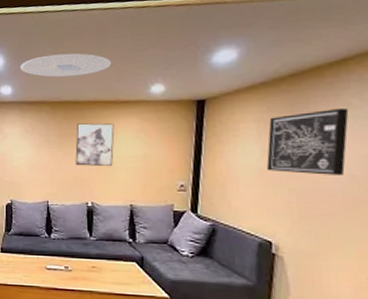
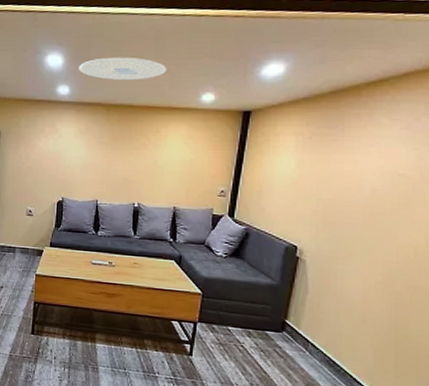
wall art: present [75,123,115,167] -> none [125,127,165,170]
wall art: present [267,109,349,176] -> none [301,127,378,190]

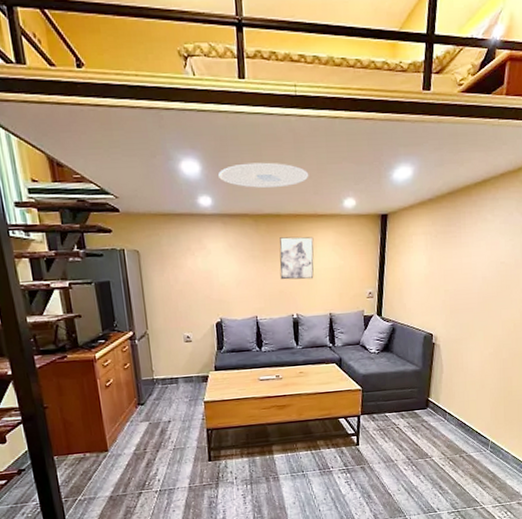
wall art: none [125,127,165,170] -> present [279,236,314,280]

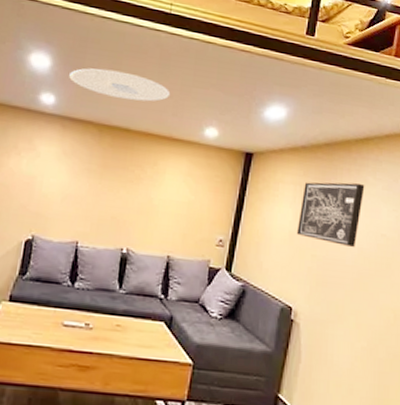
wall art: present [279,236,314,280] -> none [115,155,164,210]
wall art: none [431,223,485,278] -> present [297,182,365,248]

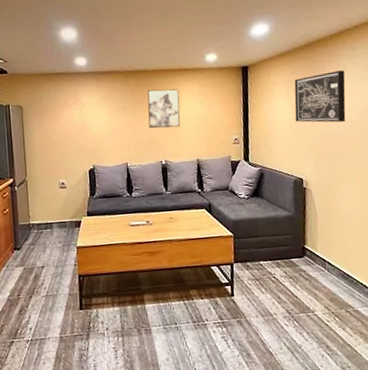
ceiling light: present [69,68,171,102] -> none [93,26,173,49]
wall art: none [115,155,164,210] -> present [147,89,181,129]

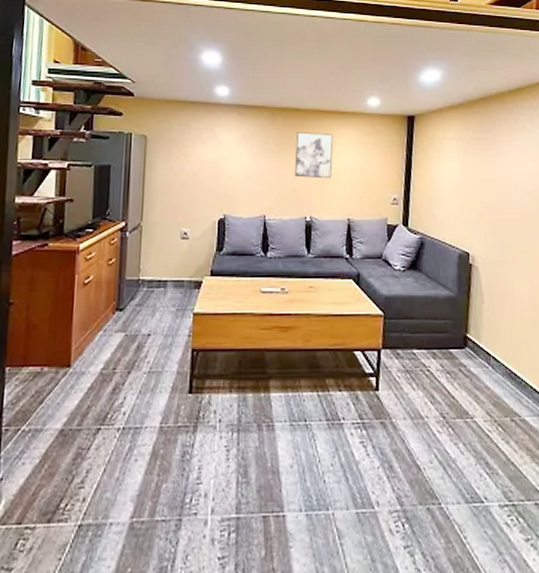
wall art: present [294,70,346,123] -> none [464,132,524,191]

